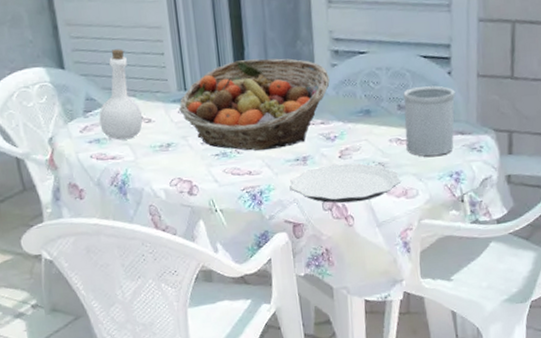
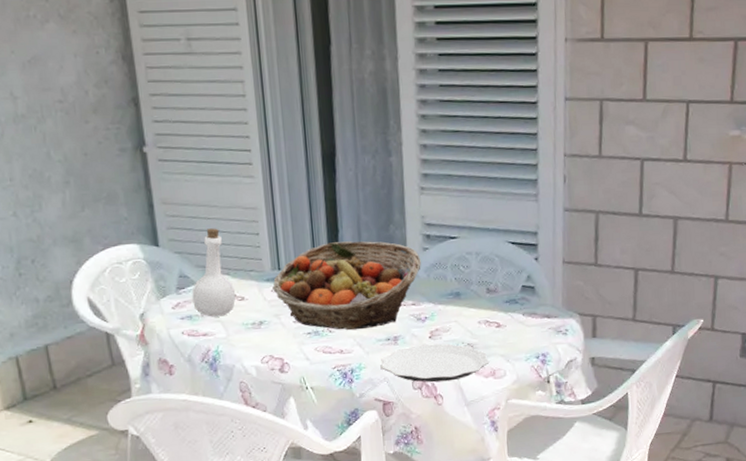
utensil holder: present [403,85,456,157] -> none [492,270,542,338]

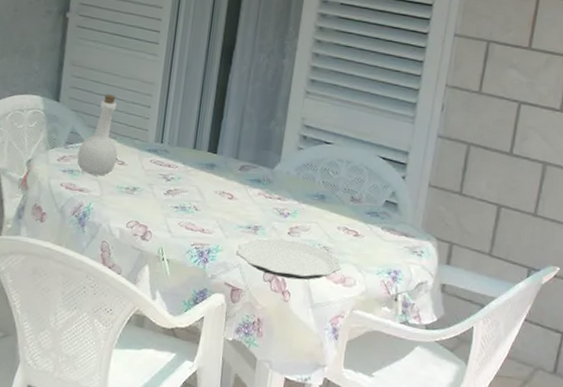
fruit basket: present [272,241,421,330] -> none [152,126,294,214]

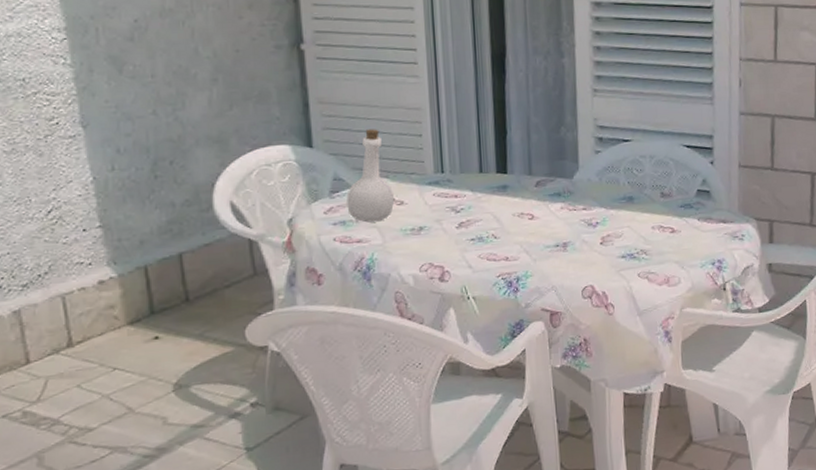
plate: present [237,238,342,280] -> none [549,249,664,291]

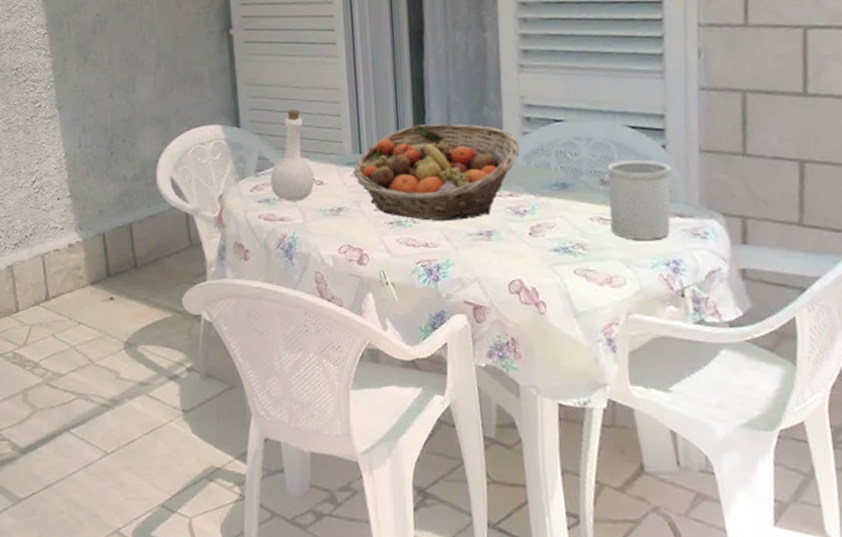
fruit basket: none [435,143,593,236] -> present [353,123,520,222]
utensil holder: none [666,174,718,244] -> present [607,160,672,240]

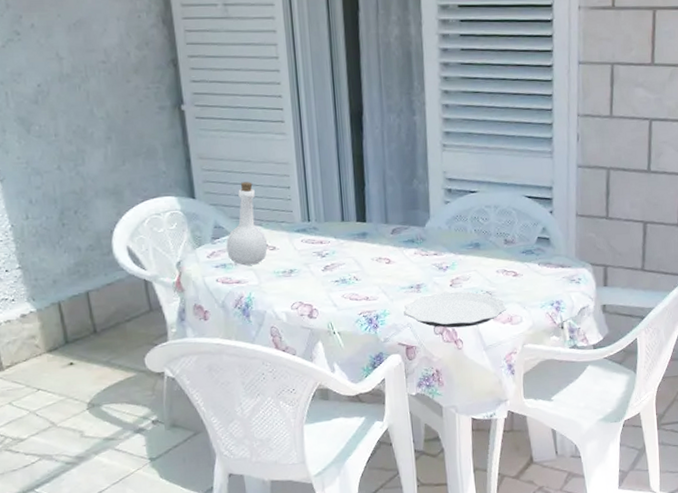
fruit basket: present [353,123,520,222] -> none [302,194,443,279]
plate: none [472,241,605,287] -> present [404,291,507,328]
utensil holder: present [607,160,672,240] -> none [509,223,557,287]

